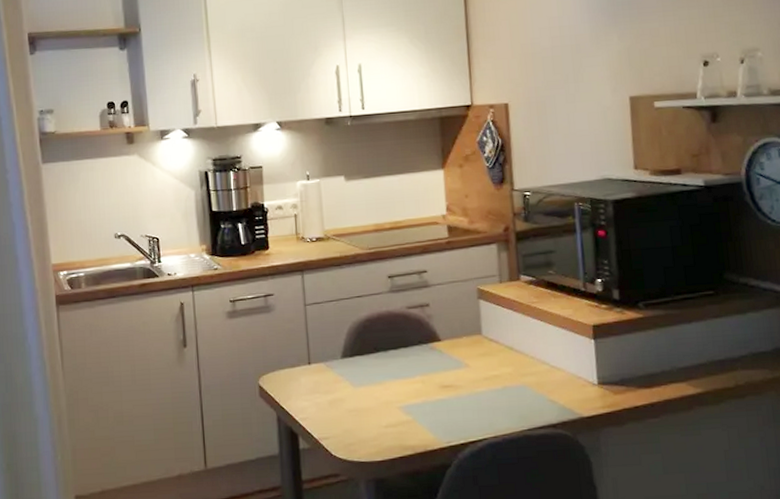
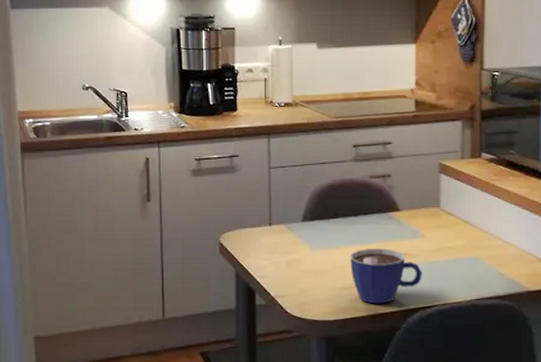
cup: none [393,381,470,441] -> present [350,249,422,304]

